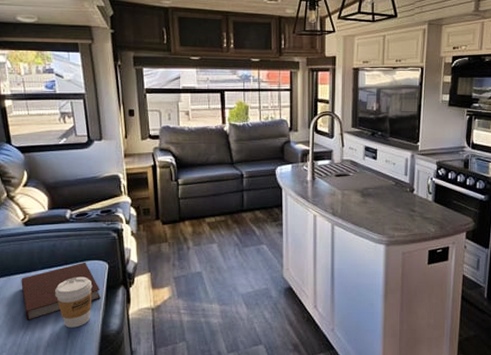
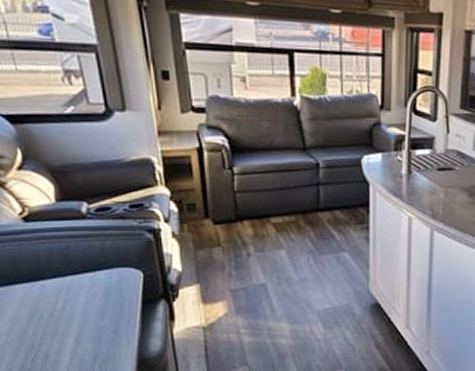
notebook: present [21,262,101,321] -> none [24,269,135,342]
coffee cup: present [55,276,93,328] -> none [73,287,123,350]

